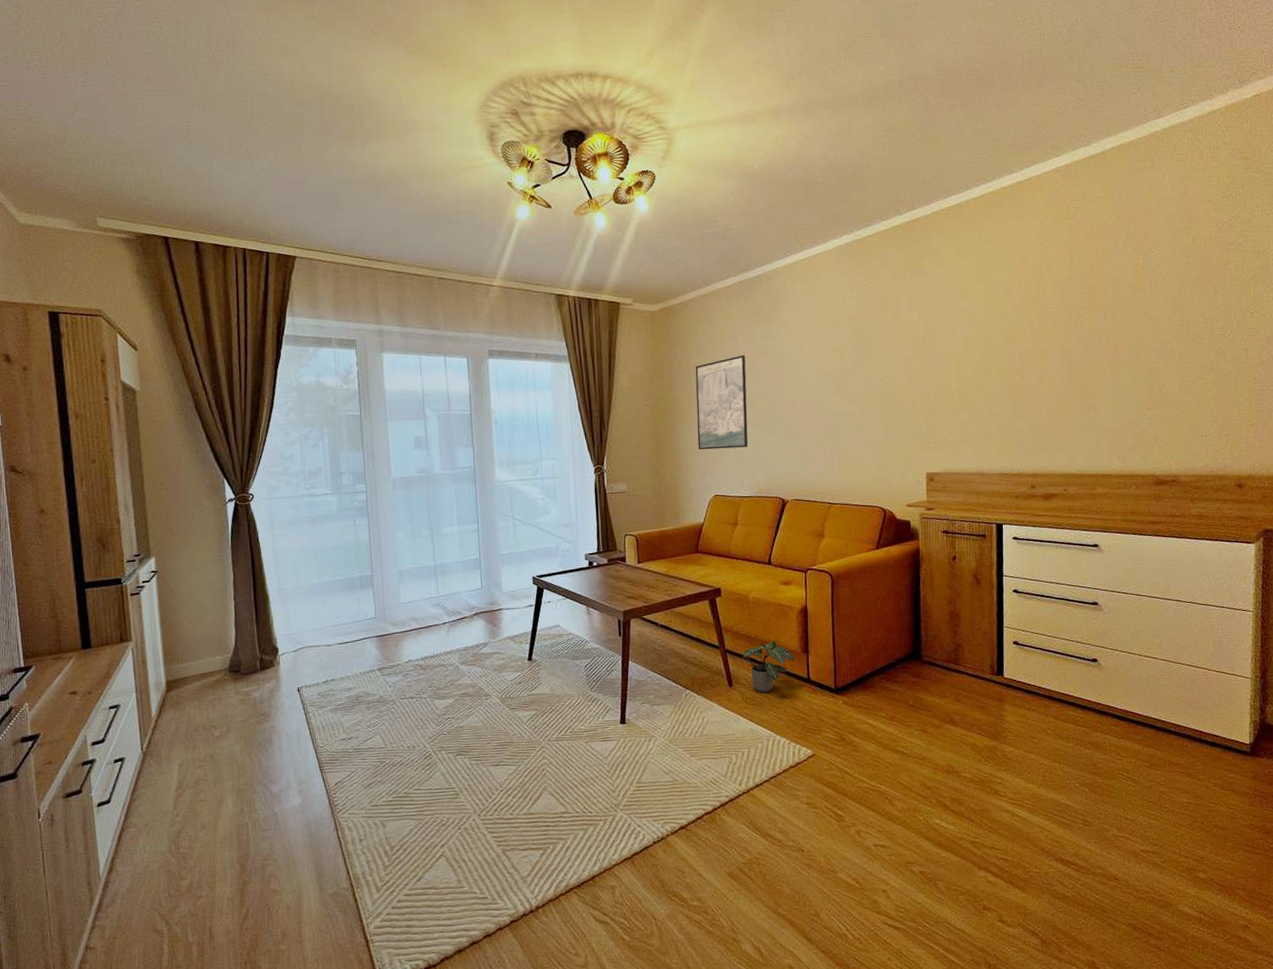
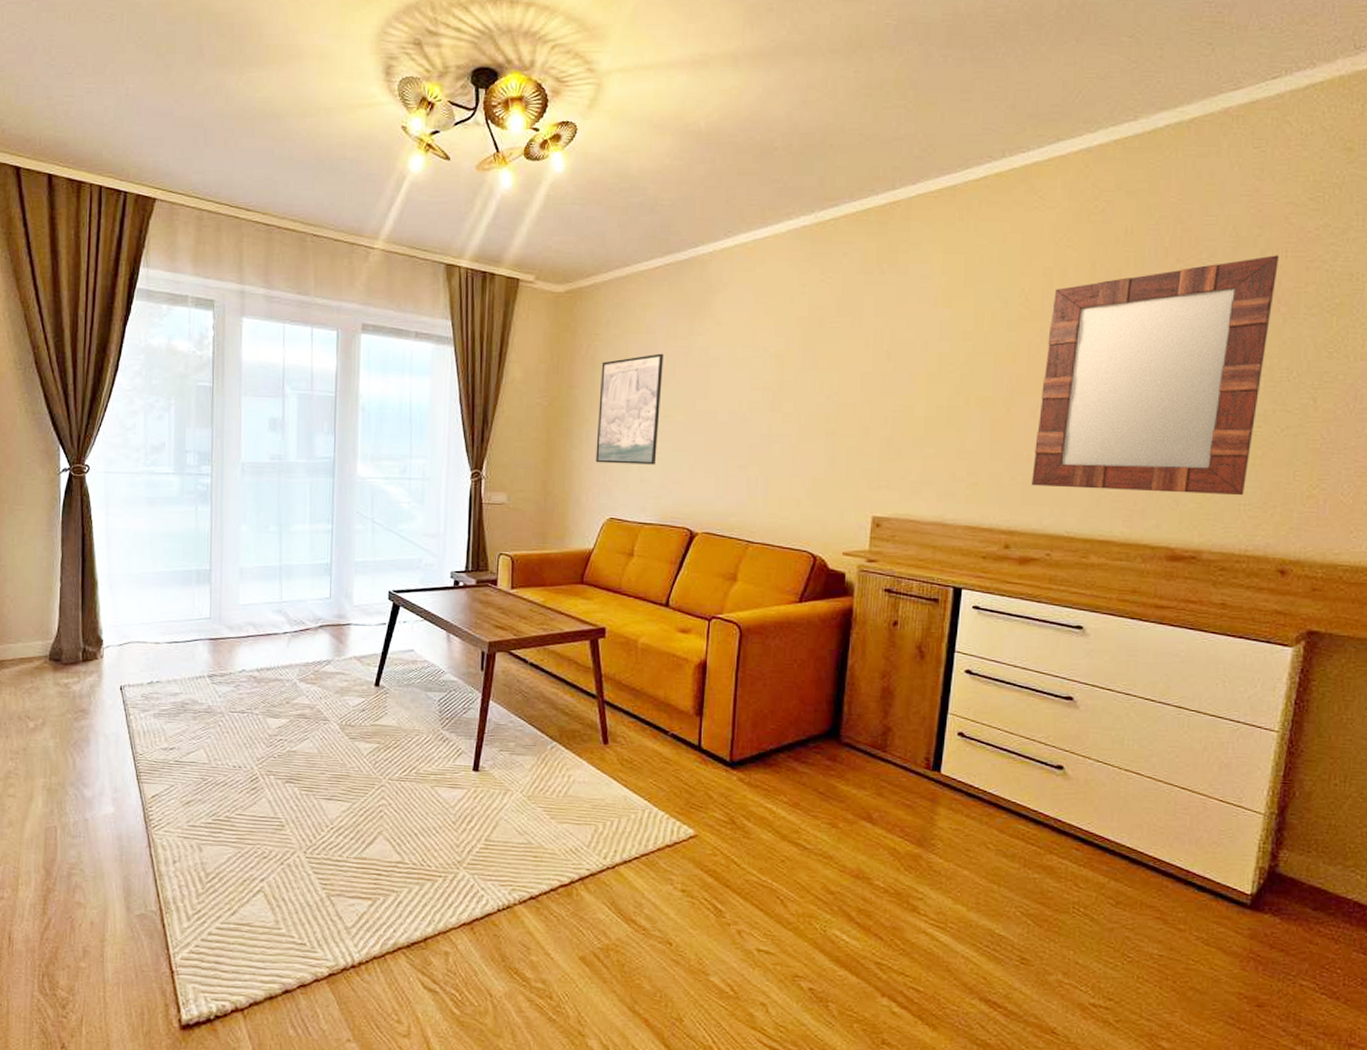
potted plant: present [742,640,794,693] -> none [622,696,685,756]
home mirror: none [1044,241,1207,436] -> present [1032,255,1279,496]

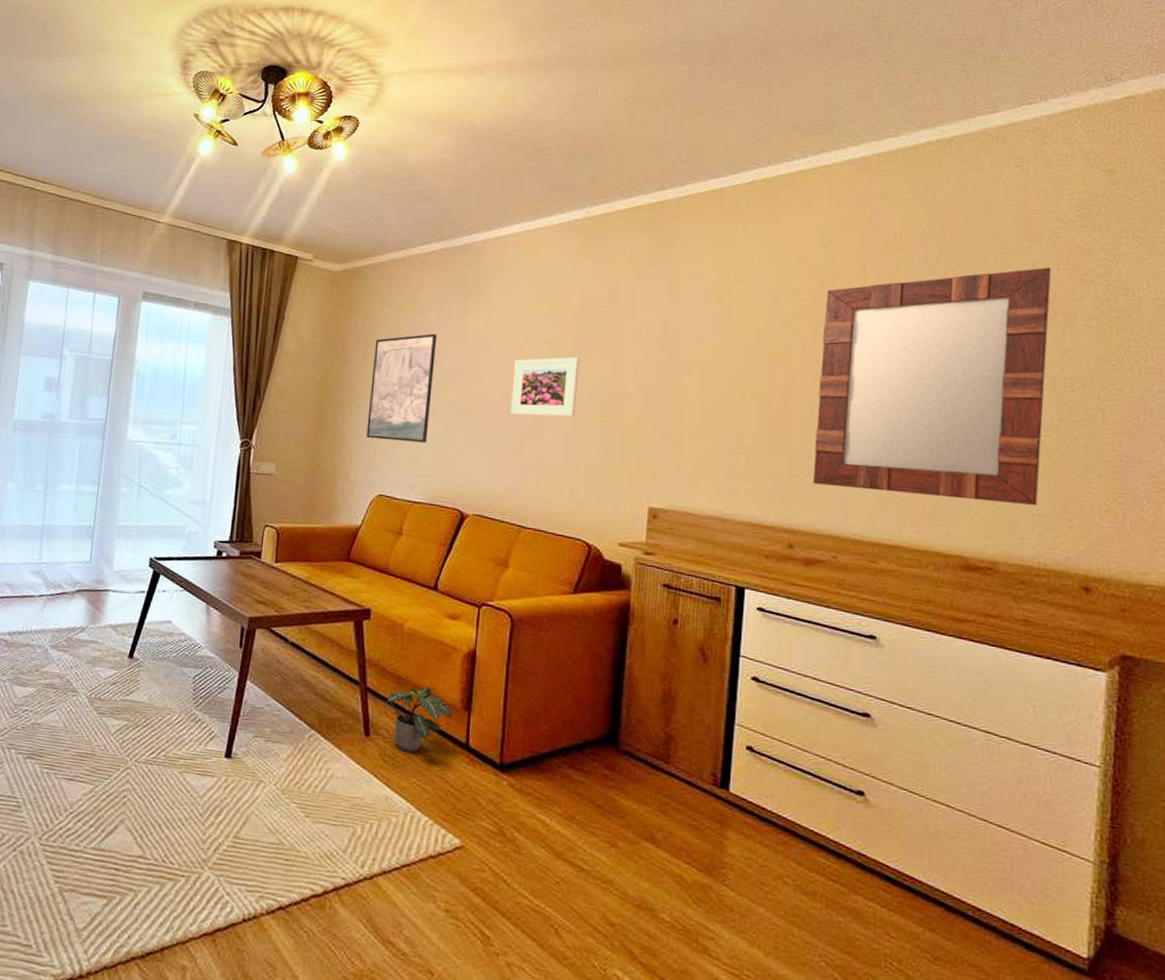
potted plant: none [622,696,685,756] -> present [386,686,452,752]
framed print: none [737,370,807,433] -> present [510,356,580,417]

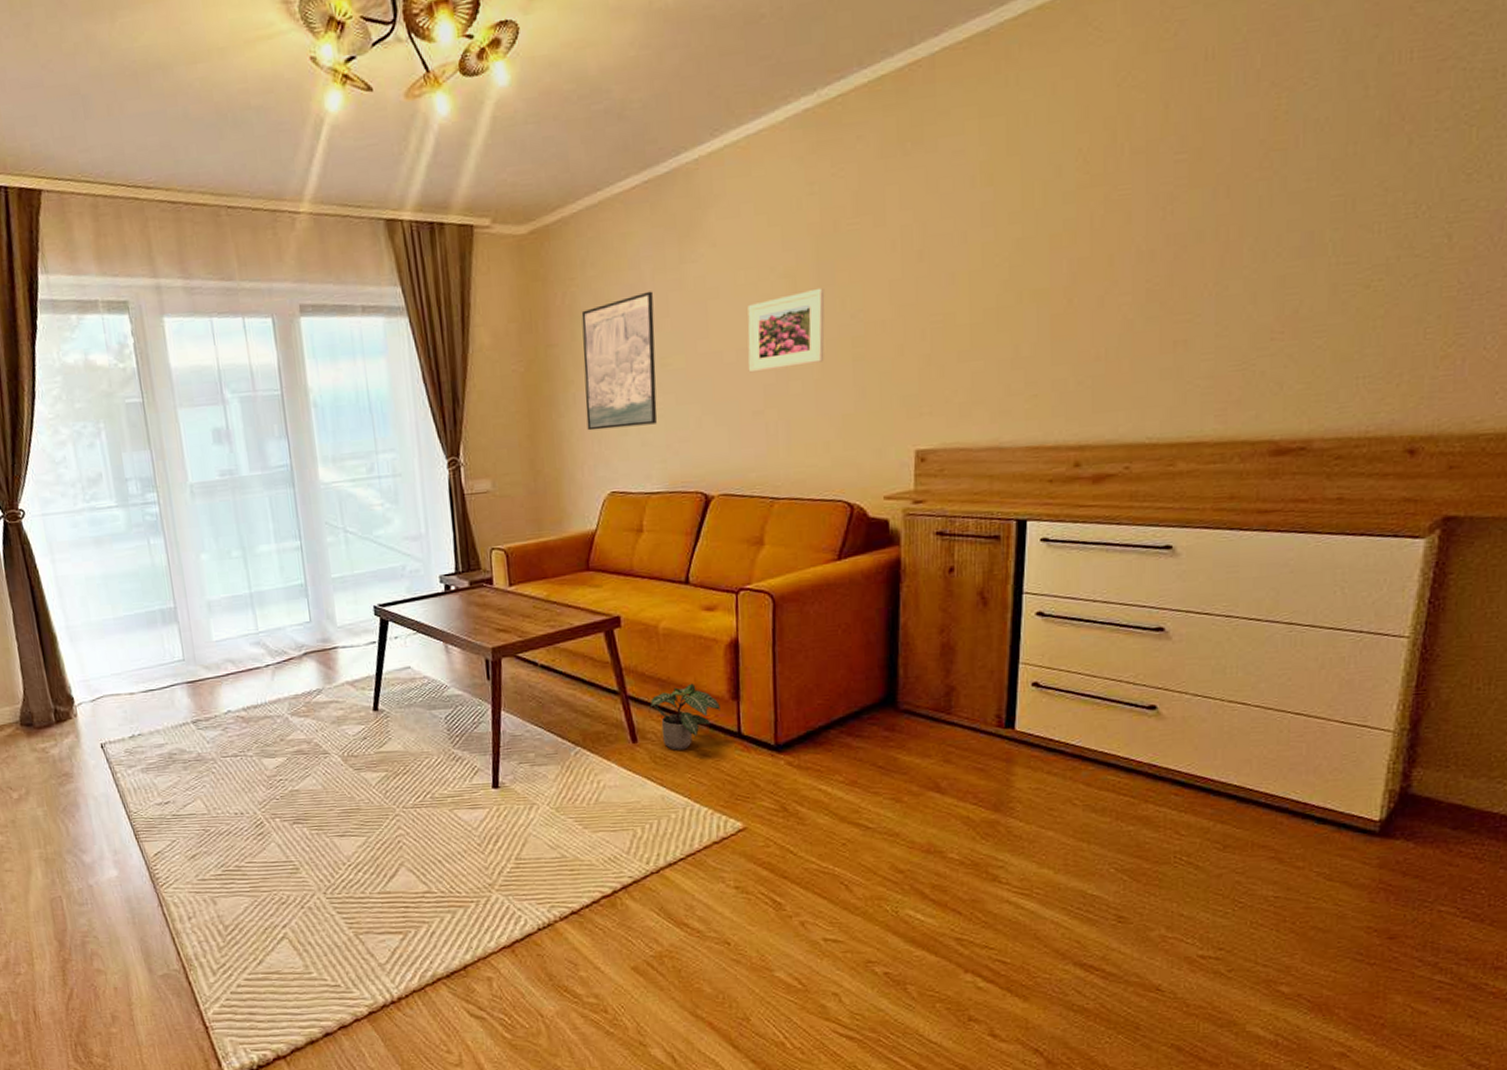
home mirror: present [813,267,1051,506] -> none [1103,59,1402,389]

